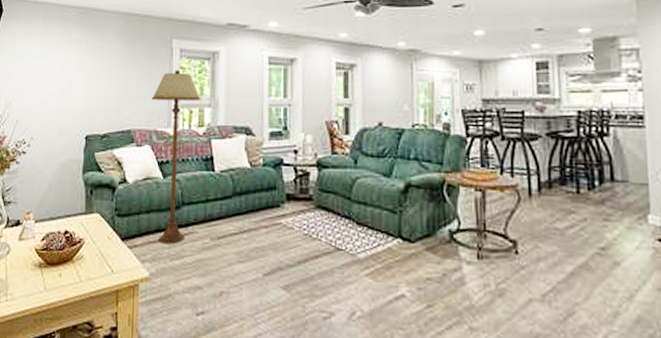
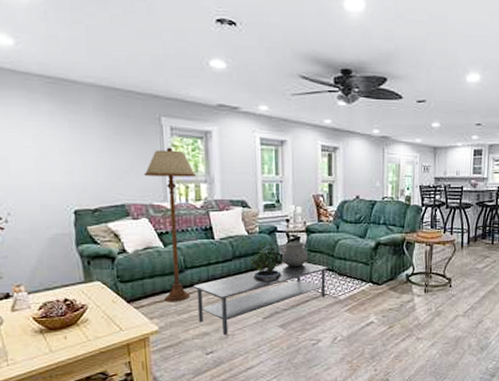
coffee table: none [189,204,344,292] -> present [193,262,329,335]
potted plant: none [252,175,288,227] -> present [250,241,283,282]
ceramic pot: none [287,178,318,211] -> present [281,242,308,267]

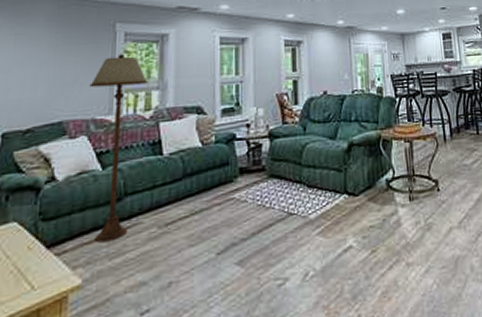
coffee table: present [193,262,329,335] -> none [132,174,296,283]
potted plant: present [250,241,283,282] -> none [203,152,242,204]
ceramic pot: present [281,242,308,267] -> none [240,149,271,182]

